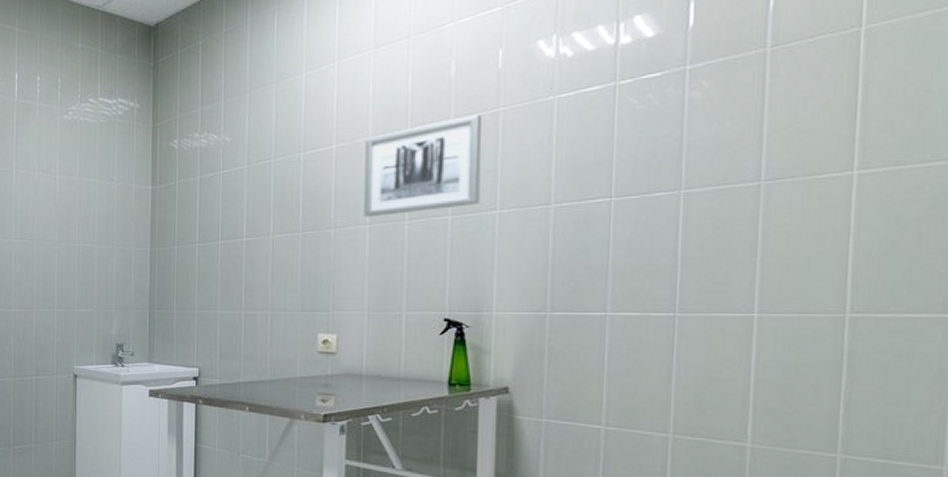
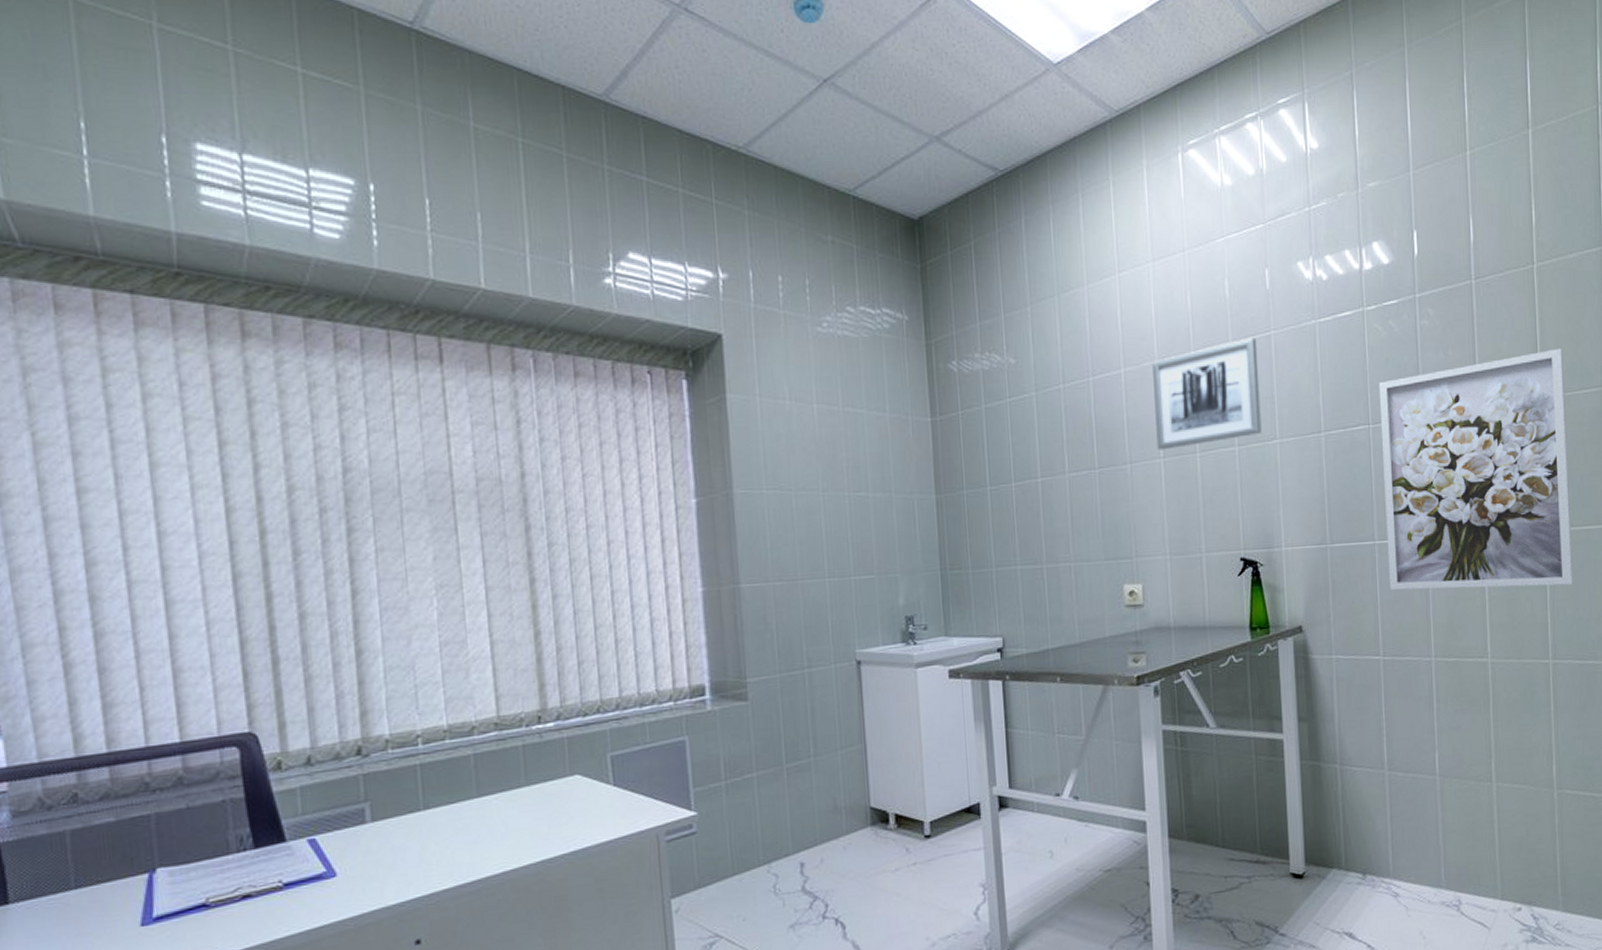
wall art: none [620,117,898,377] -> present [1378,348,1574,590]

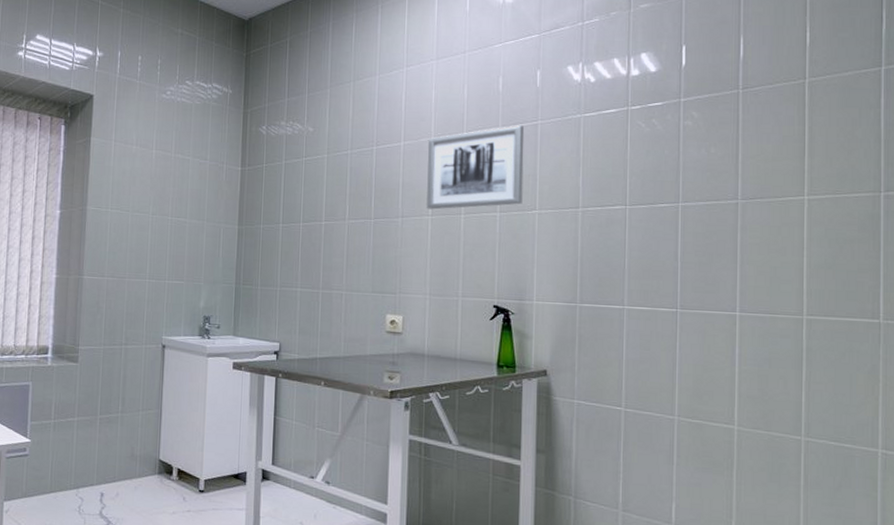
wall art: present [1378,348,1574,590] -> none [635,154,834,371]

